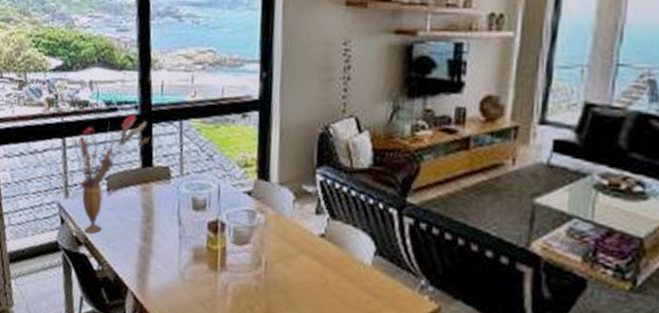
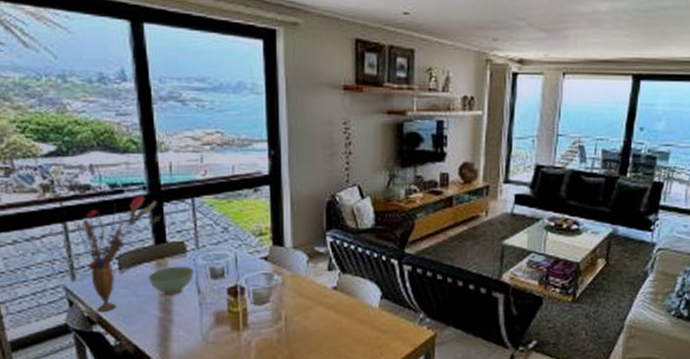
bowl: none [132,192,177,224] -> present [147,266,194,295]

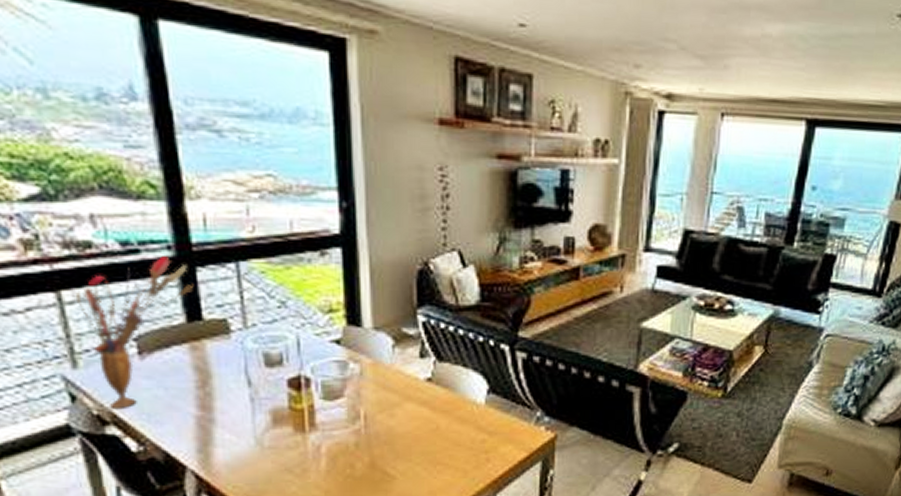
bowl: present [147,266,194,295] -> none [178,350,242,388]

